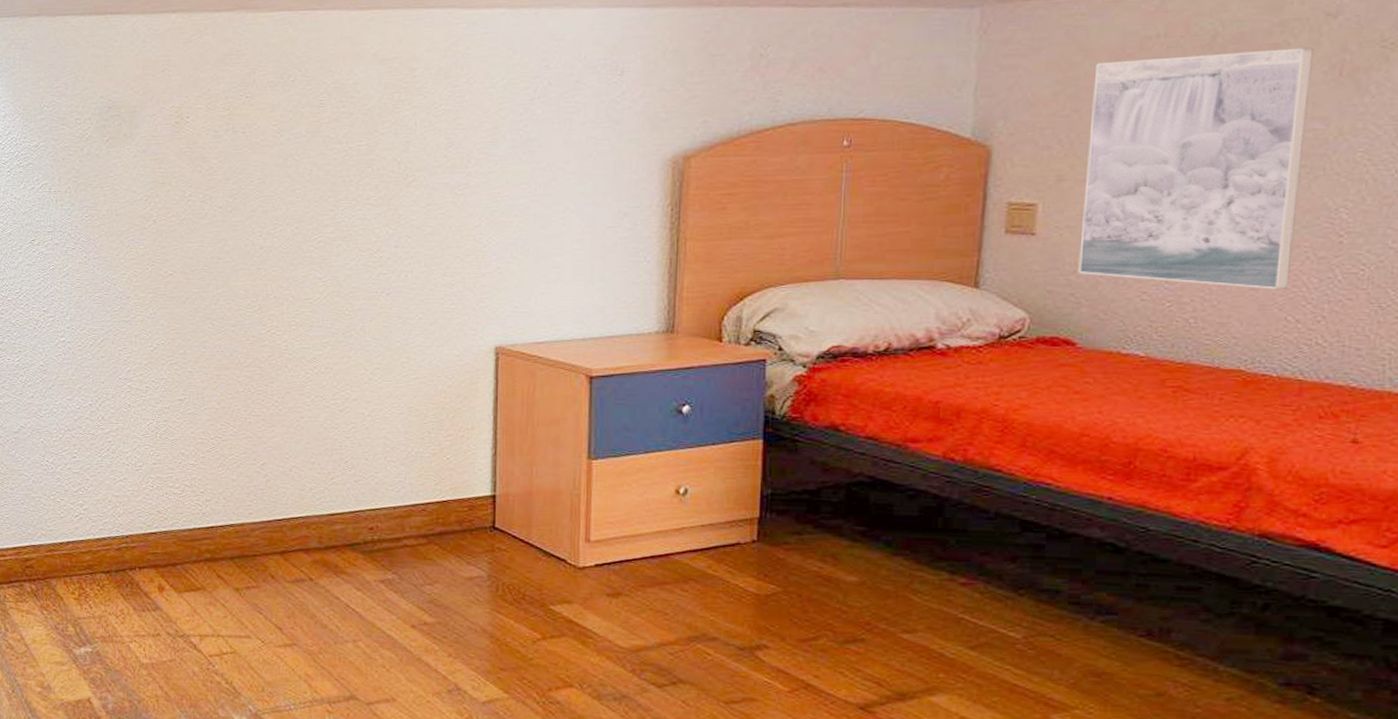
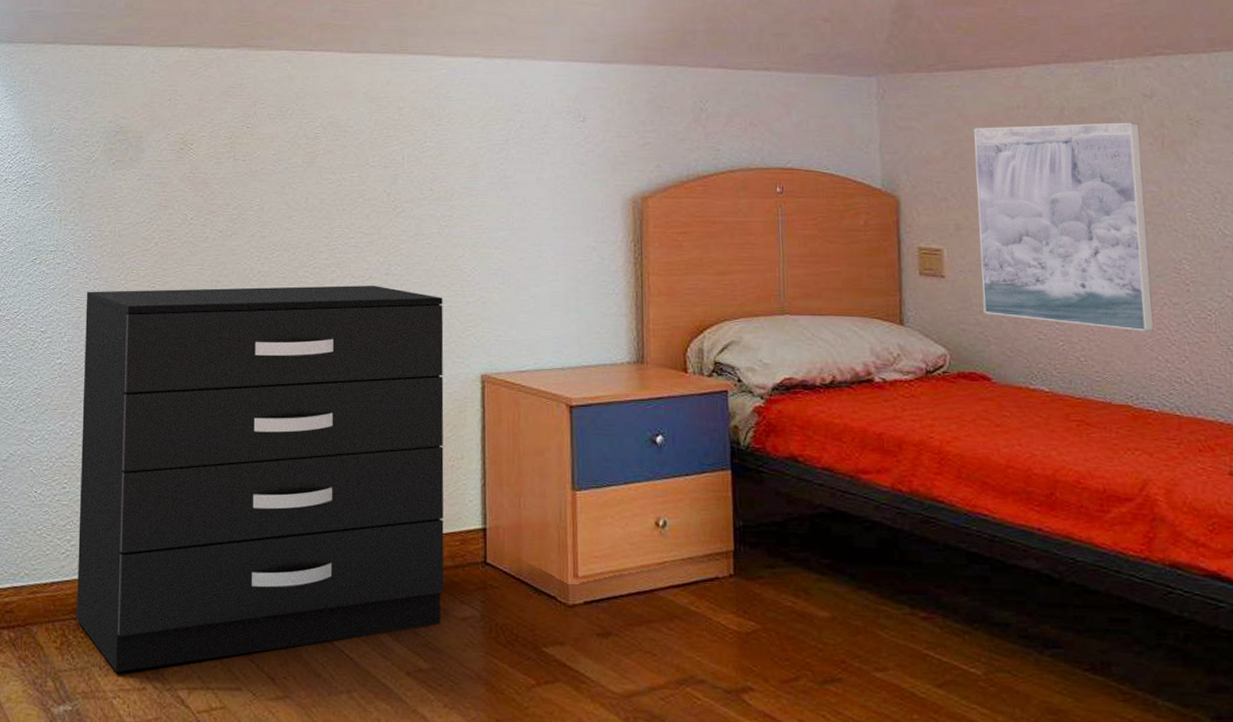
dresser: none [86,259,456,621] -> present [77,285,444,673]

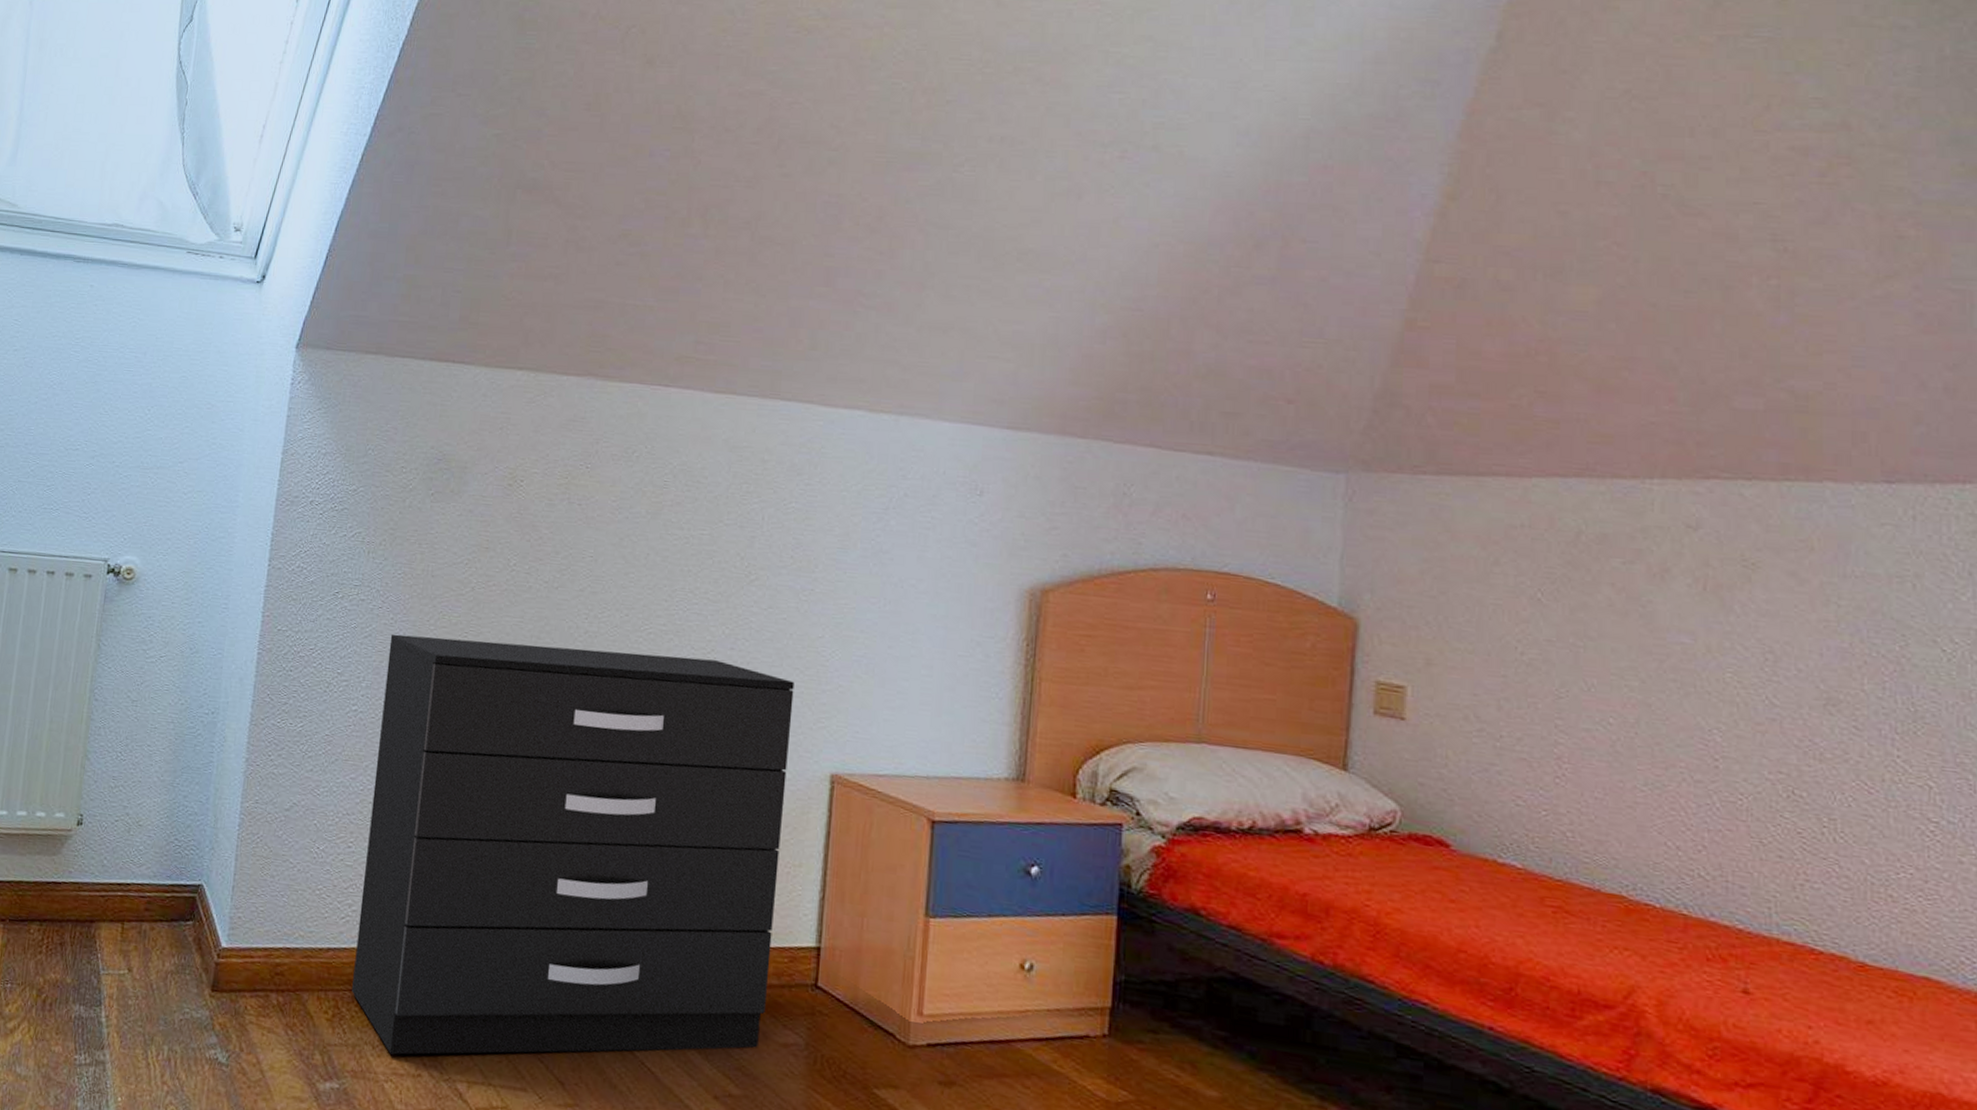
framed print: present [973,122,1155,331] -> none [1450,546,1676,811]

